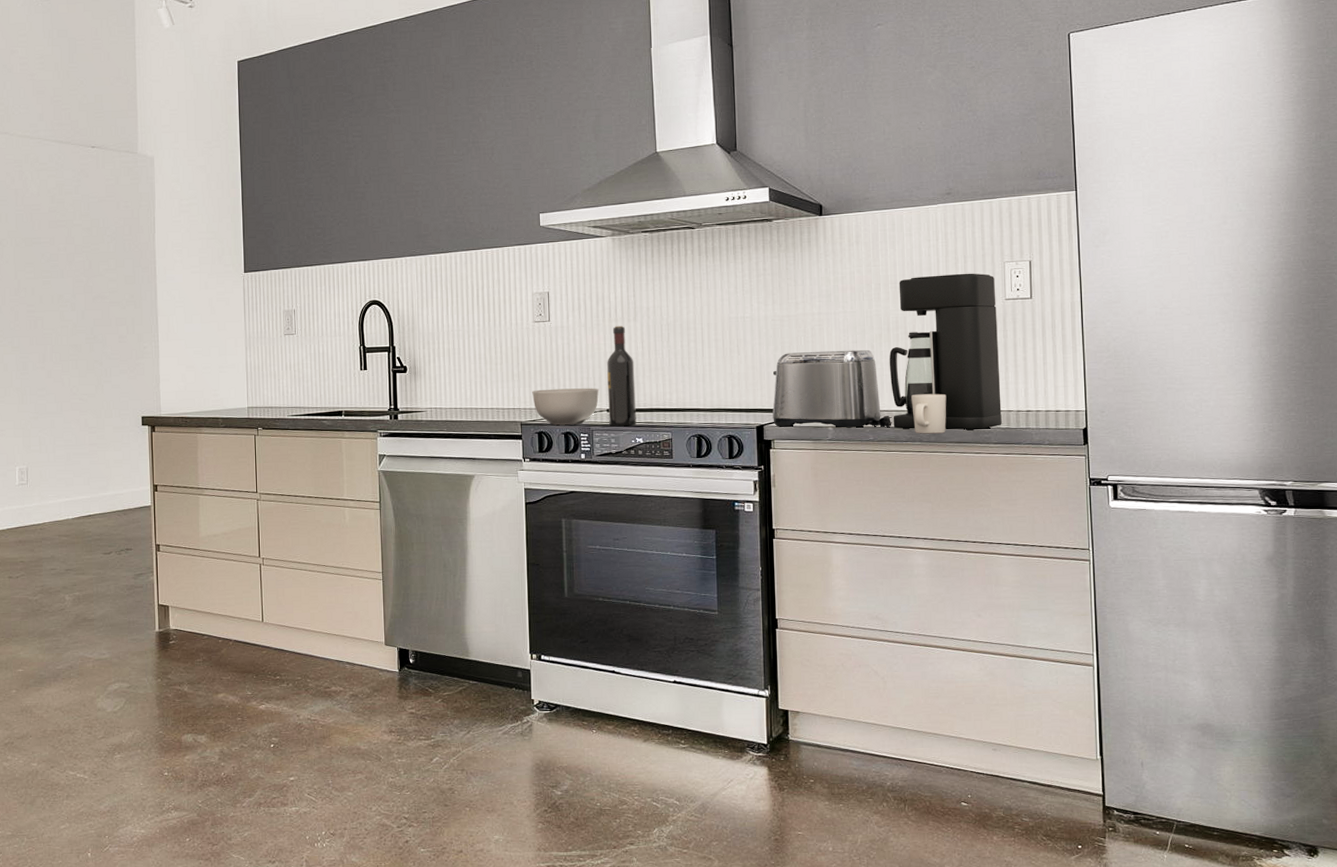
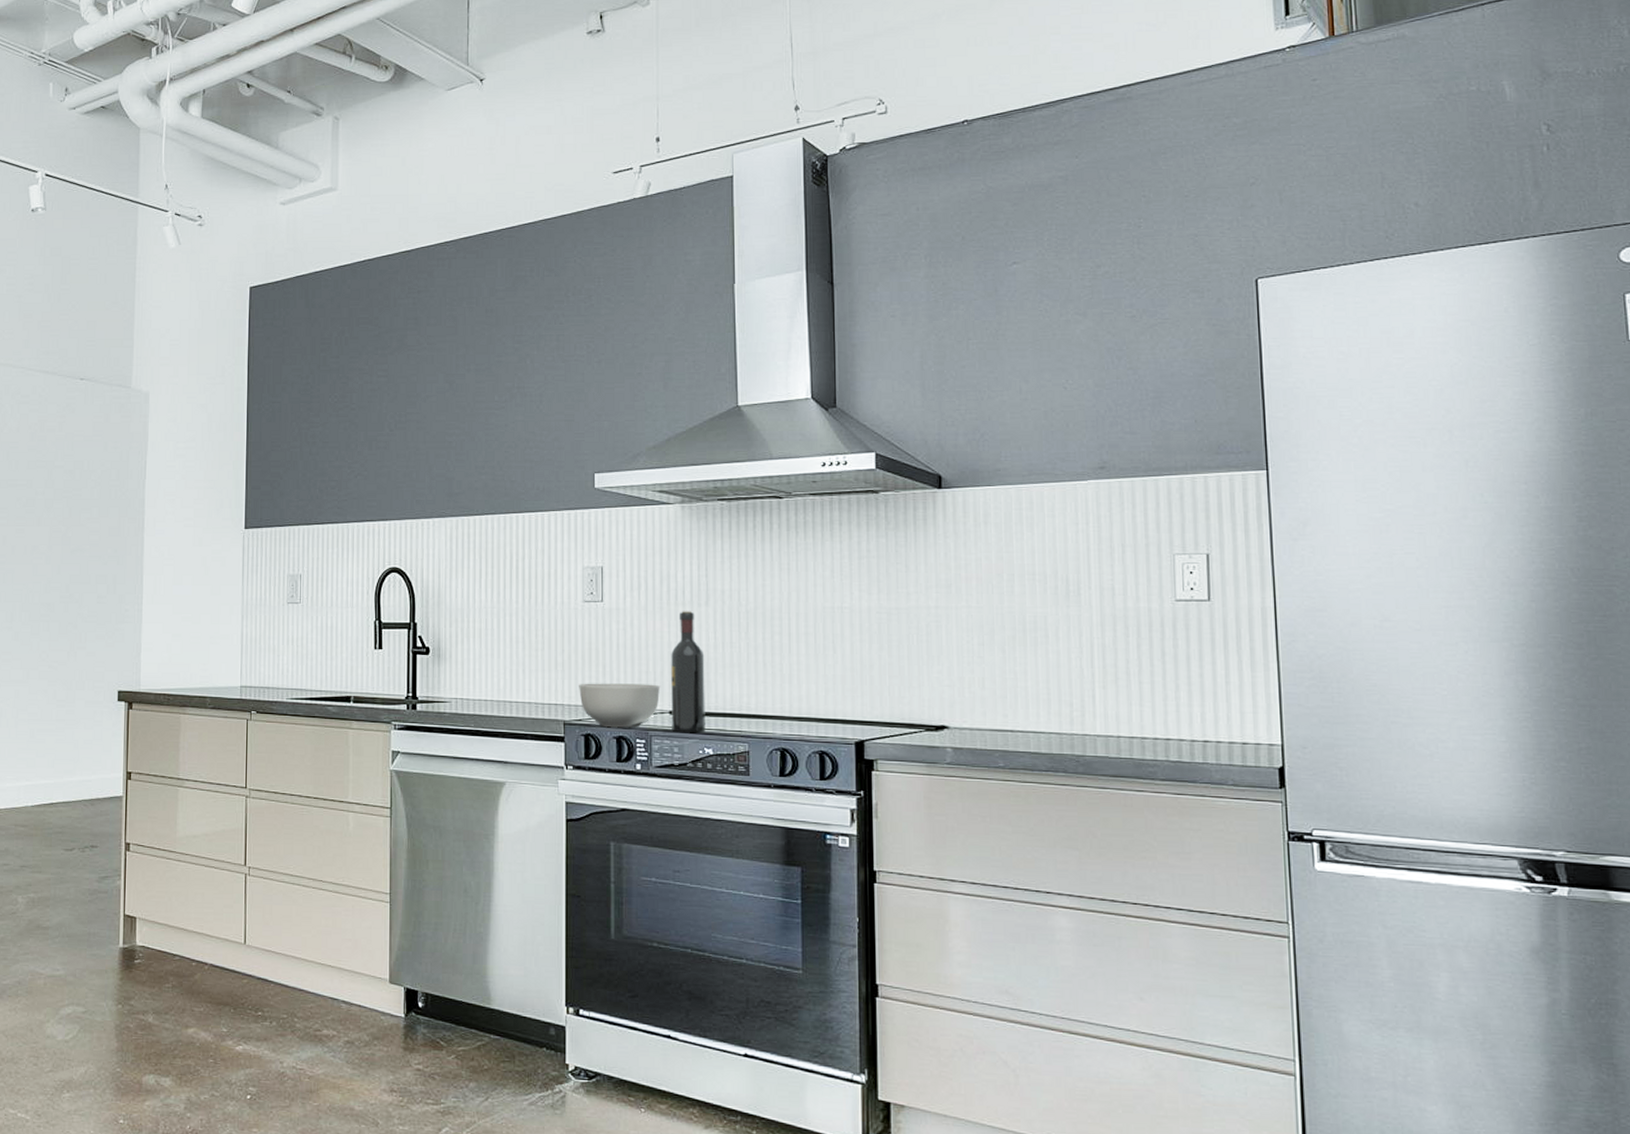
toaster: present [772,349,892,429] -> none [875,653,1028,752]
coffee maker: present [889,273,1002,432] -> none [1024,566,1171,763]
mug: present [911,393,947,434] -> none [1053,712,1099,764]

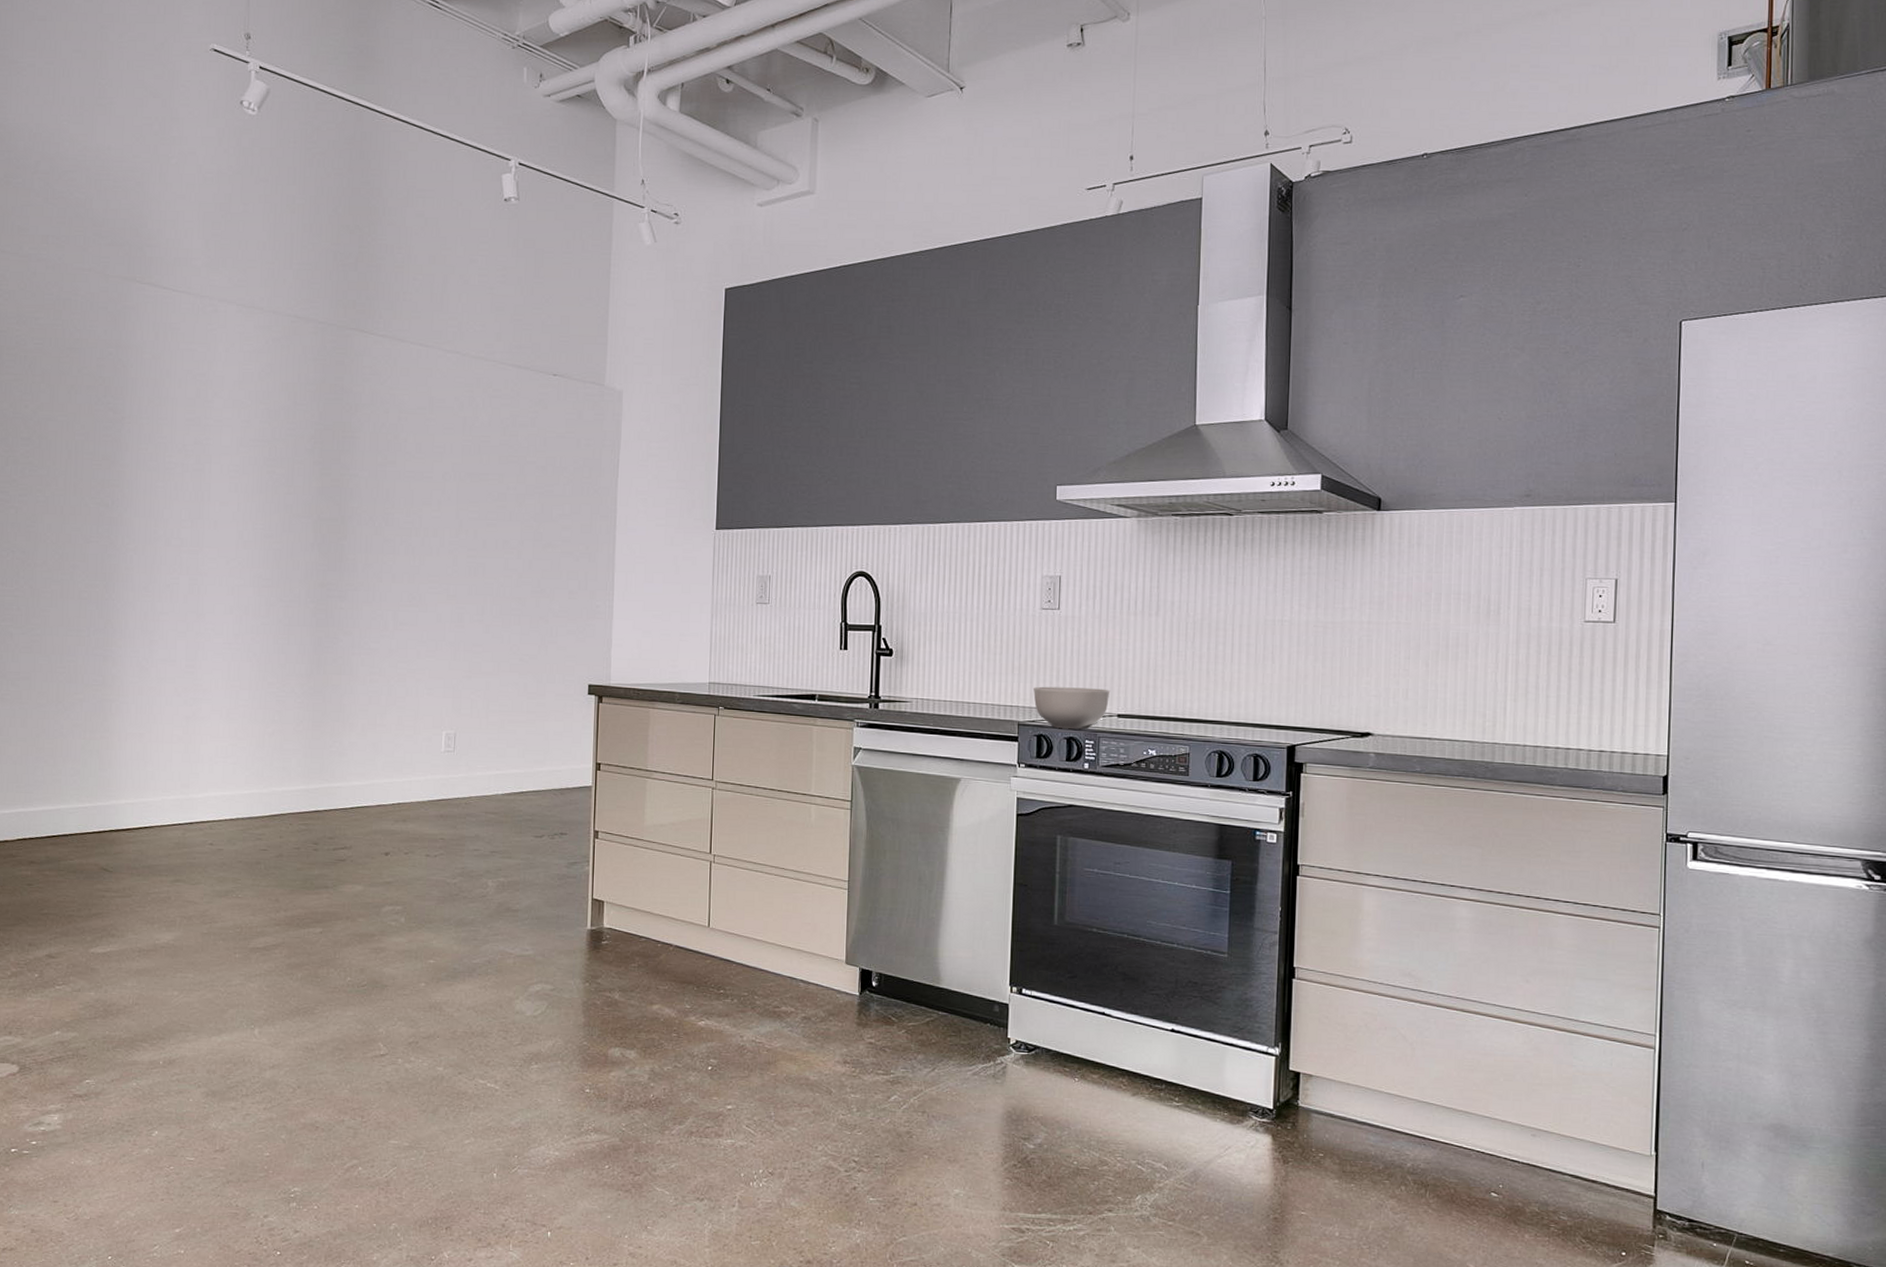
wine bottle: present [671,611,706,734] -> none [1119,620,1153,736]

